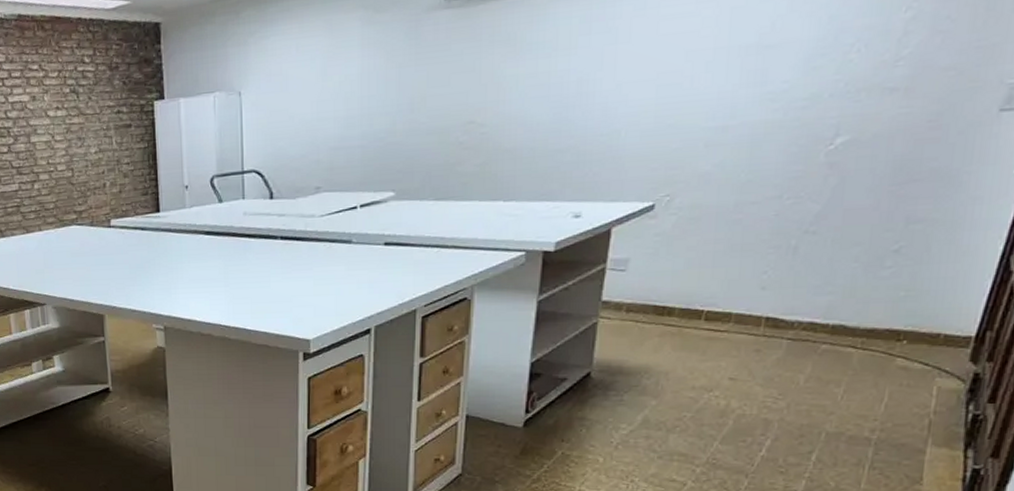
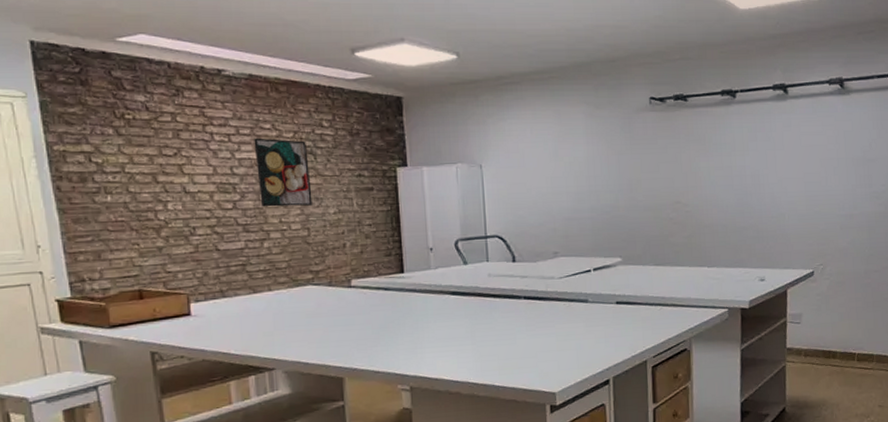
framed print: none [24,79,76,150] -> present [254,138,313,207]

